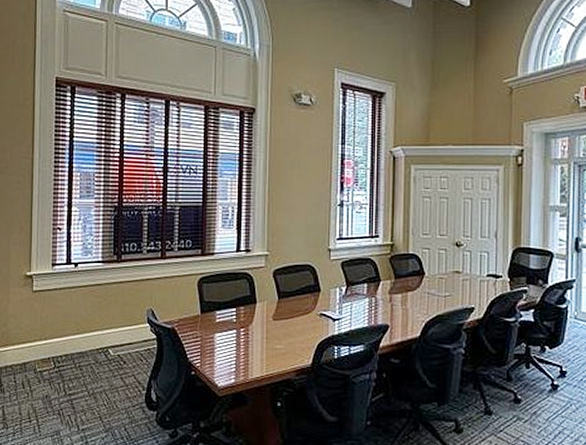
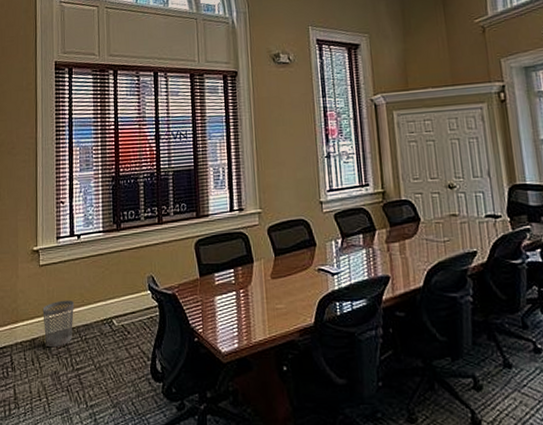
wastebasket: none [35,327,69,373] -> present [42,300,75,348]

